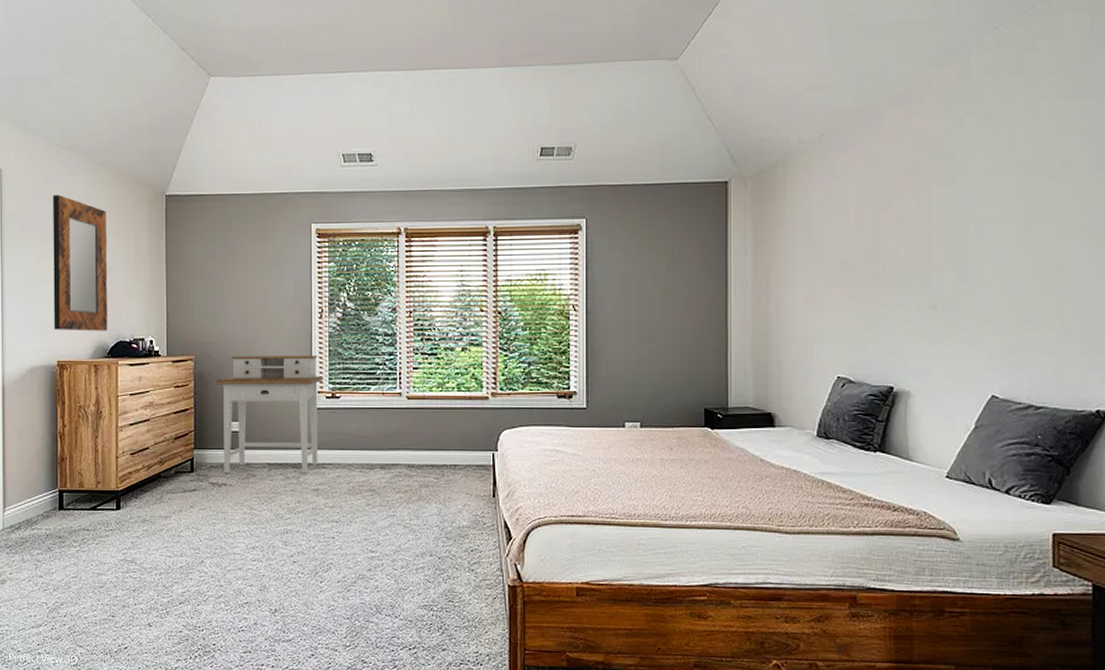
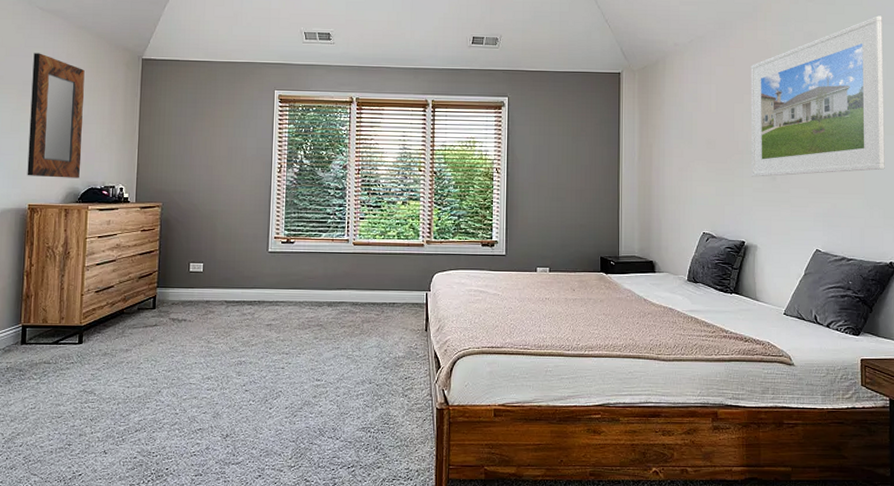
desk: present [216,355,323,474] -> none [181,204,280,310]
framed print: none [902,86,1092,306] -> present [751,15,885,177]

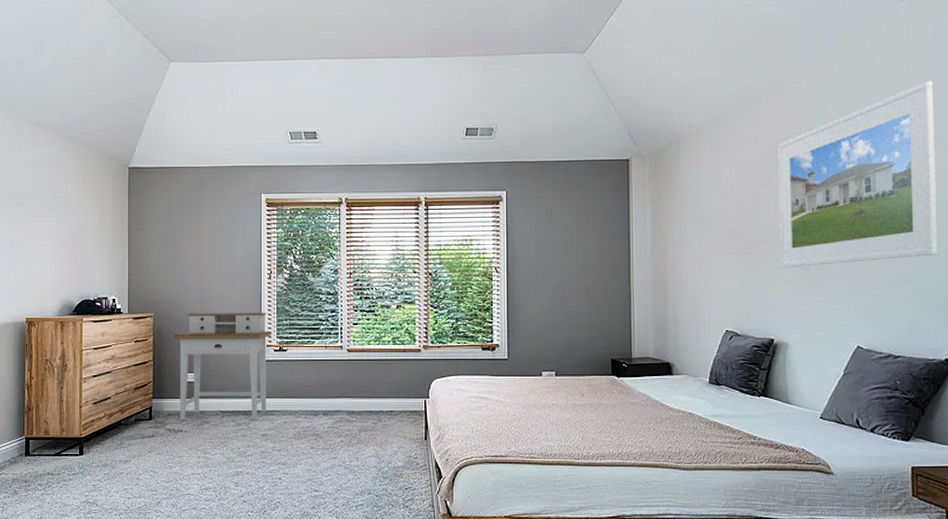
home mirror: present [27,53,85,178] -> none [23,166,74,291]
desk: none [181,204,280,310] -> present [173,312,271,421]

